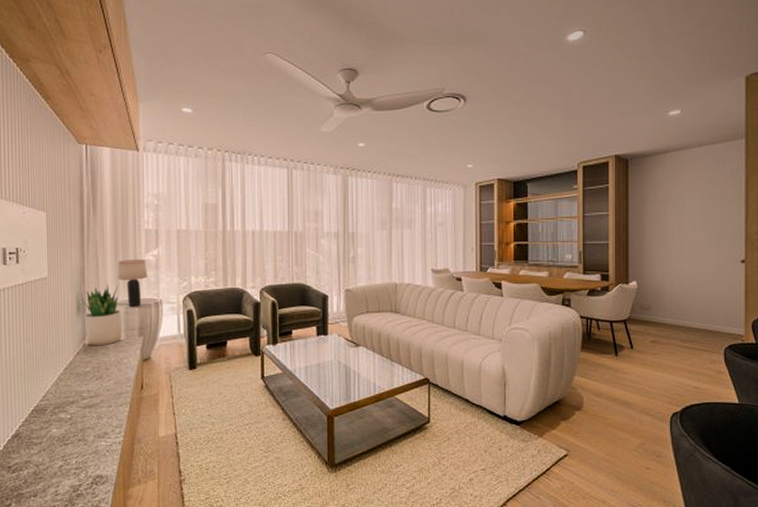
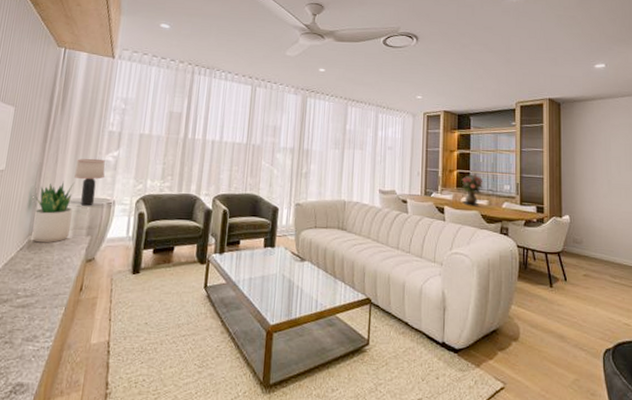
bouquet: none [519,244,543,280] -> present [461,173,484,207]

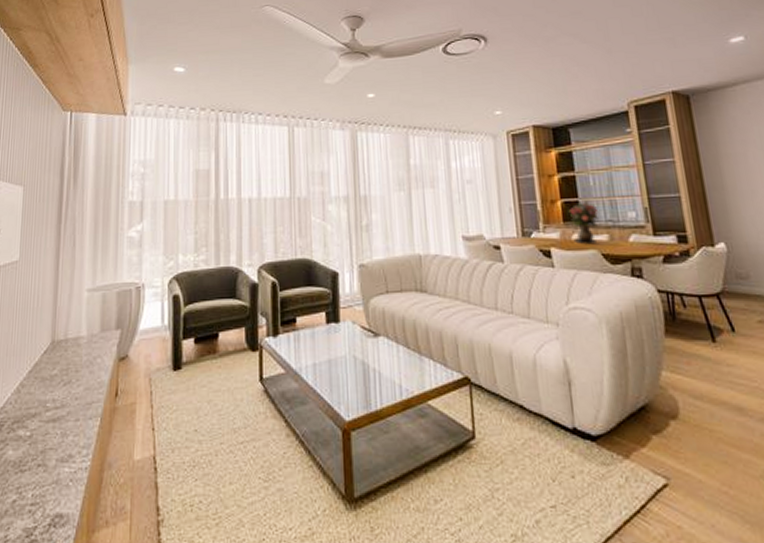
planter: present [33,181,75,243] -> none [55,266,98,343]
table lamp: present [74,158,106,206] -> none [96,235,130,294]

